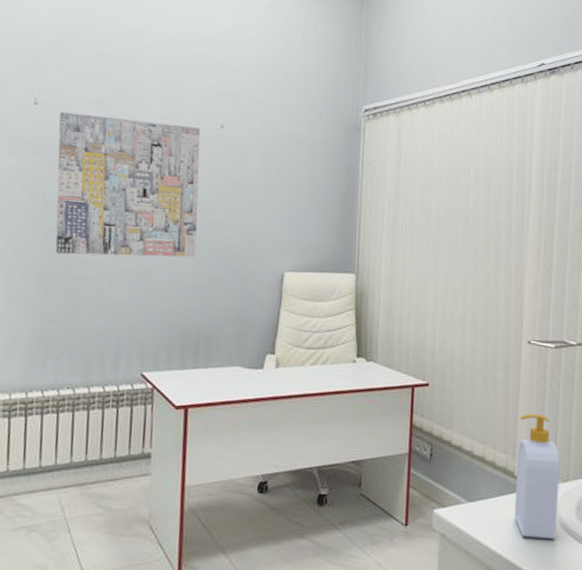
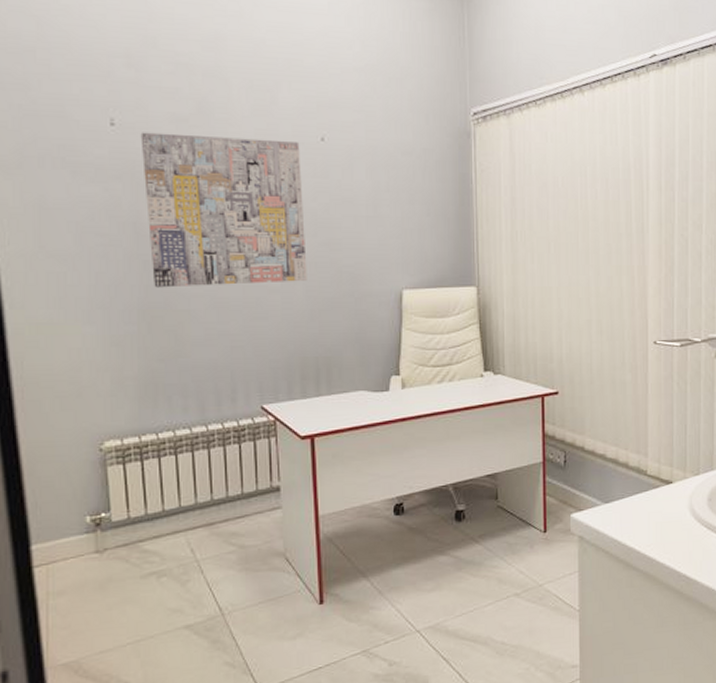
soap bottle: present [514,413,560,540] -> none [649,412,691,532]

